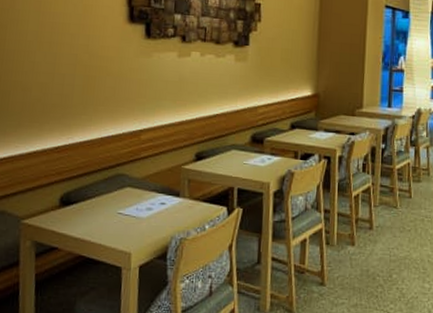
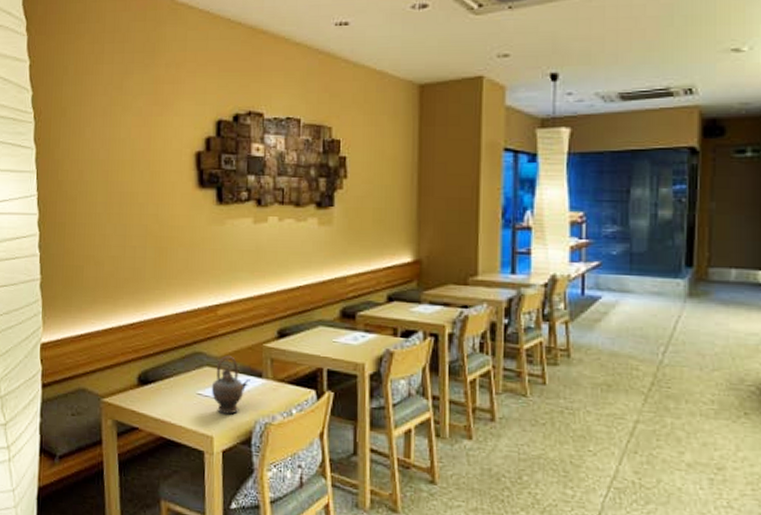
teapot: none [131,177,169,232] -> present [211,356,250,415]

